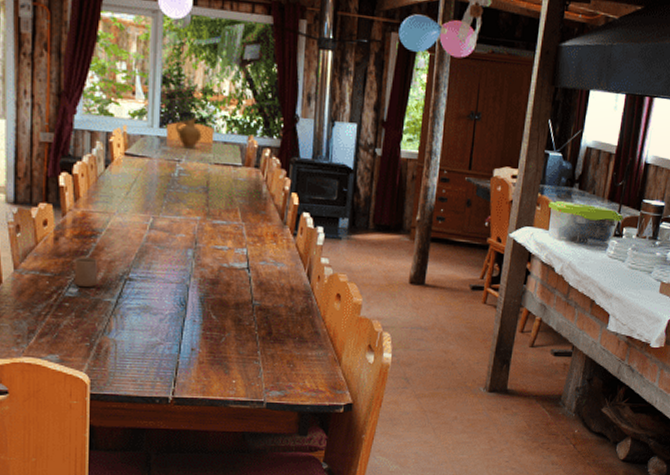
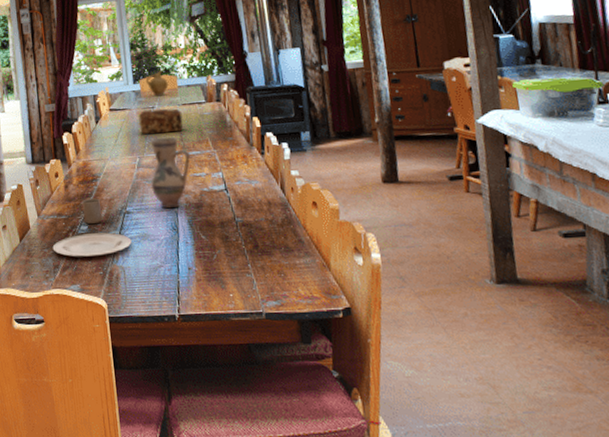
plate: none [29,297,130,325] -> present [52,232,132,257]
bread loaf: none [159,162,213,195] -> present [138,108,183,135]
pitcher: none [162,197,214,280] -> present [150,136,190,208]

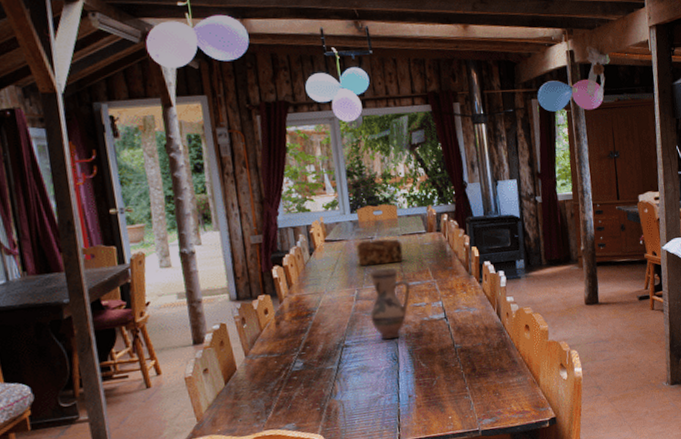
plate: present [52,232,132,257] -> none [263,367,351,396]
cup: present [78,198,102,225] -> none [292,333,318,361]
jug: present [145,70,169,96] -> none [363,199,388,226]

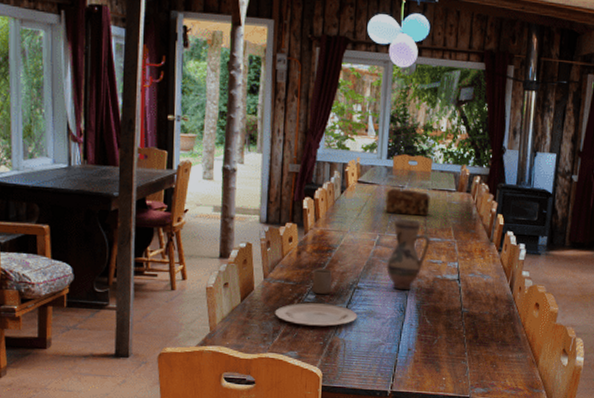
plate: none [263,367,351,396] -> present [275,302,357,327]
cup: none [292,333,318,361] -> present [308,268,332,295]

